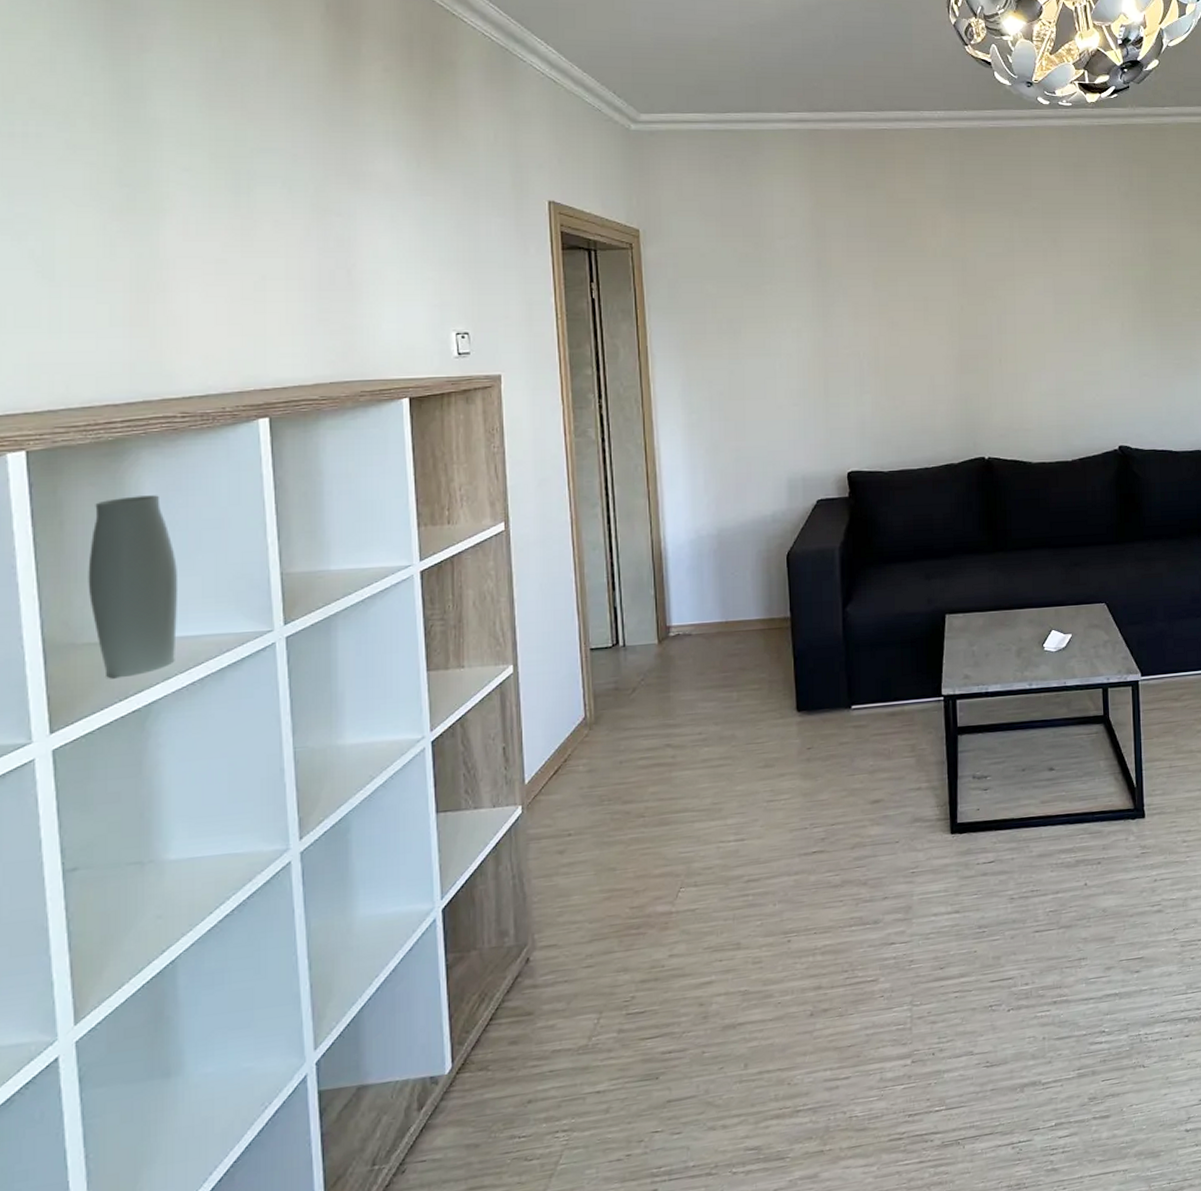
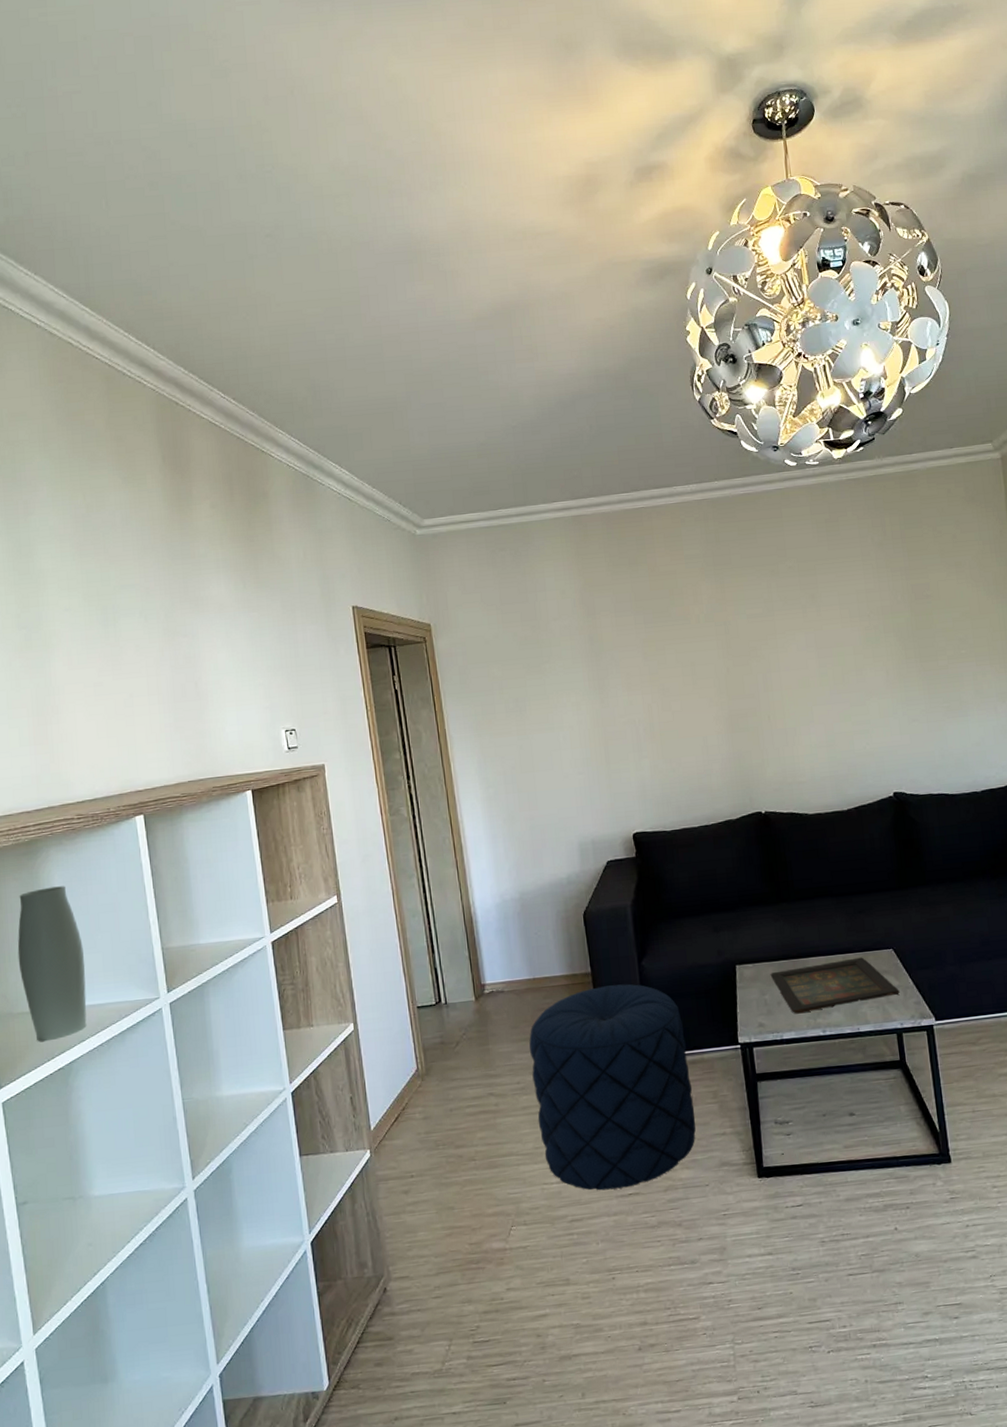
pouf: none [716,630,890,849] -> present [529,984,696,1191]
icon panel: none [980,610,1108,667] -> present [770,957,900,1014]

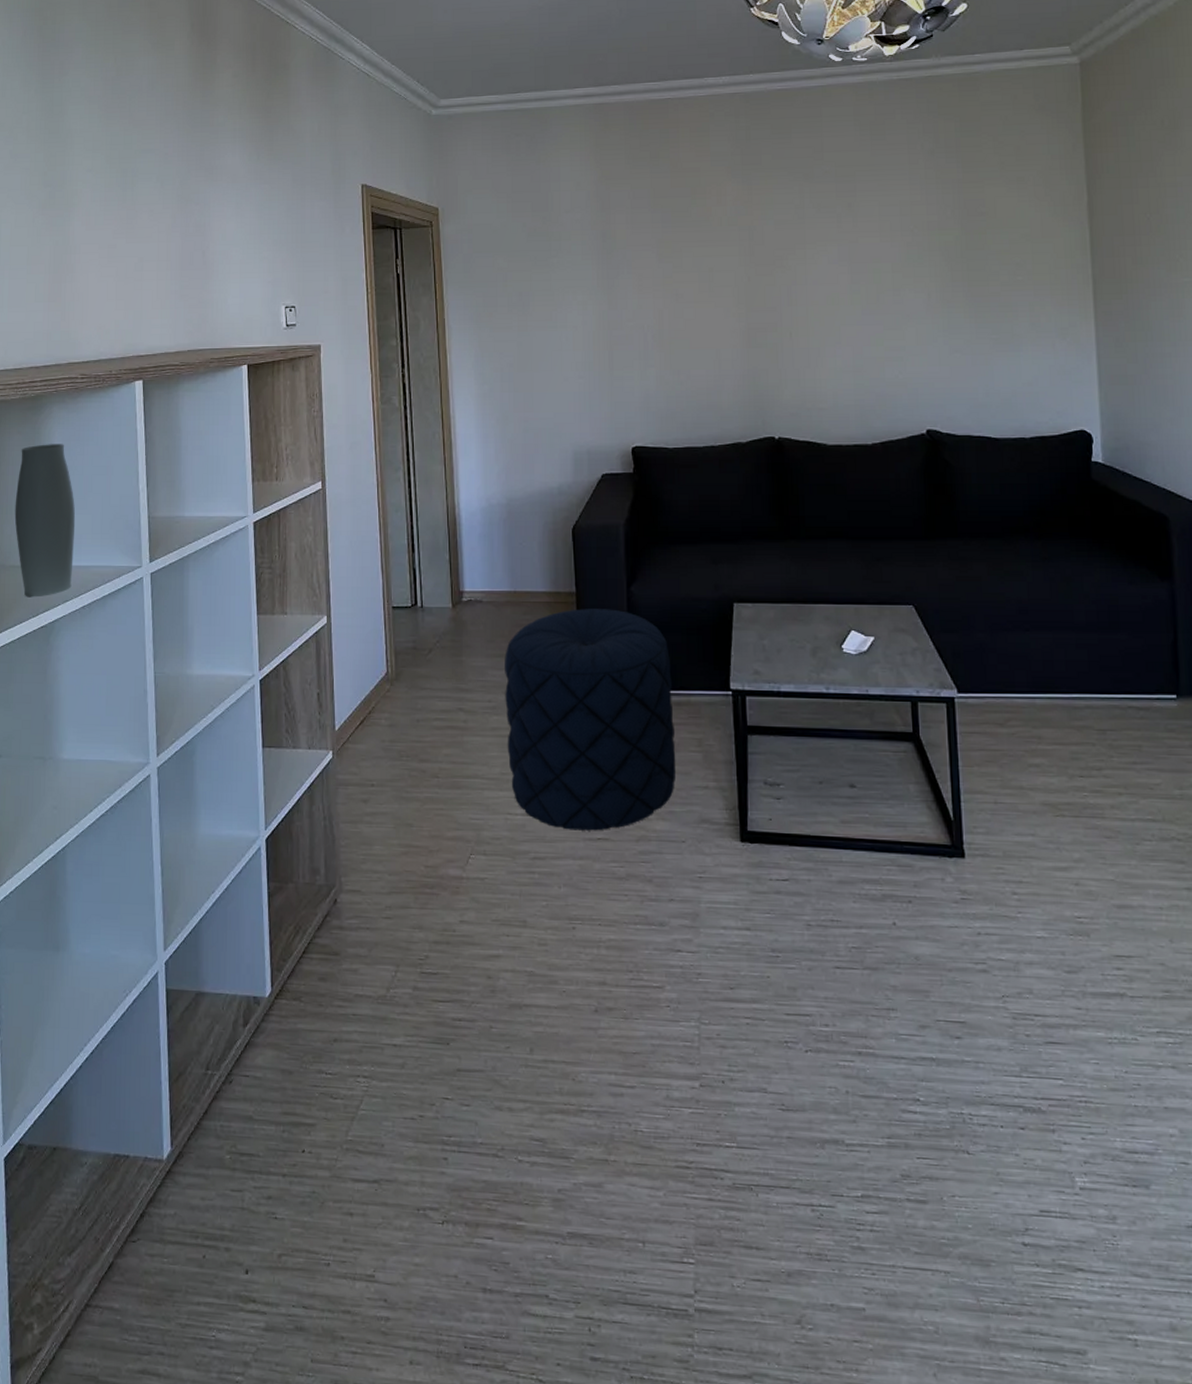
icon panel: present [770,957,900,1014] -> none [771,610,918,665]

